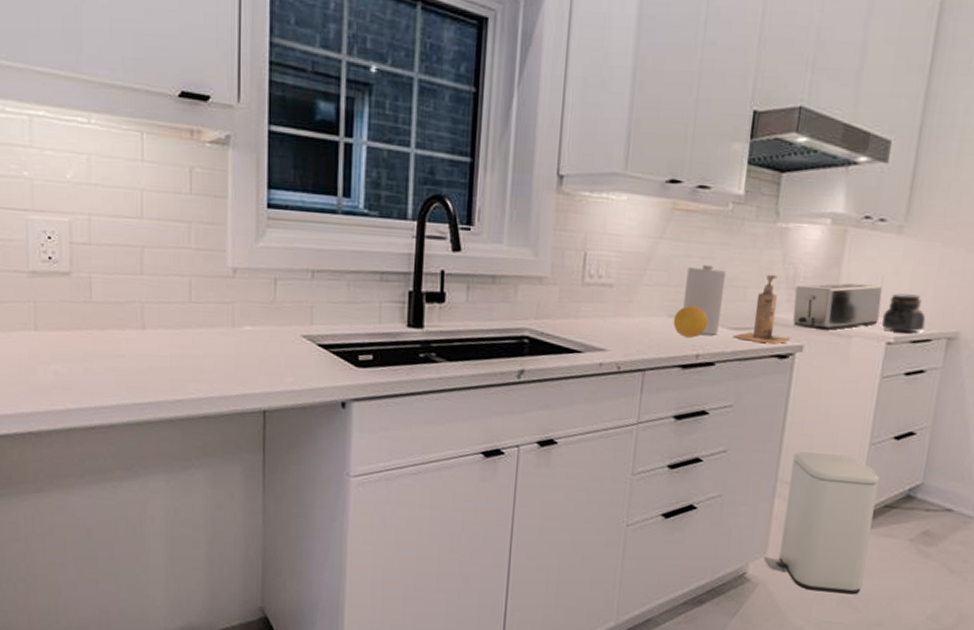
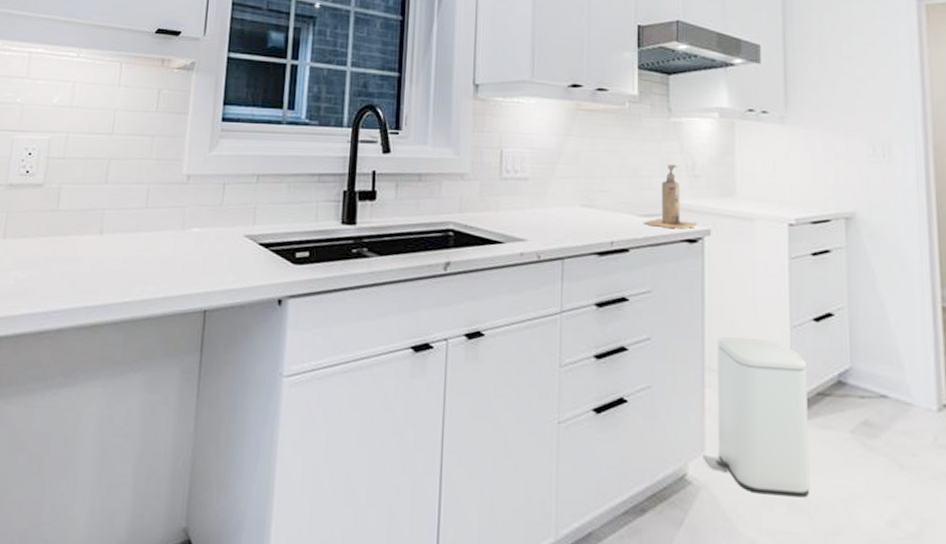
fruit: present [673,305,708,339] -> none [586,195,618,227]
paper towel holder: present [682,264,727,335] -> none [593,157,630,222]
toaster: present [793,283,883,330] -> none [696,169,777,214]
jar: present [882,293,926,333] -> none [780,177,822,215]

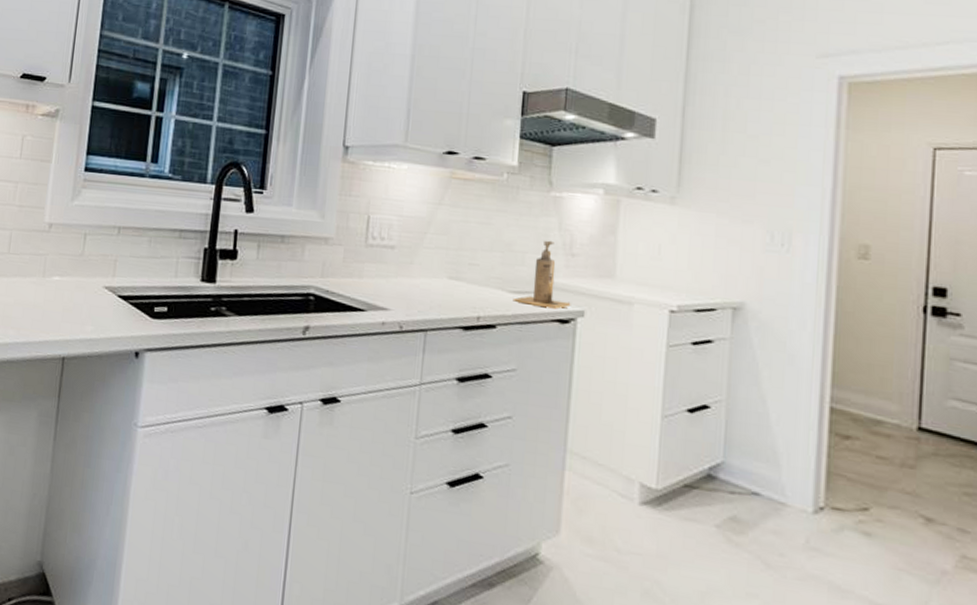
pedal bin: present [702,337,810,498] -> none [557,421,675,587]

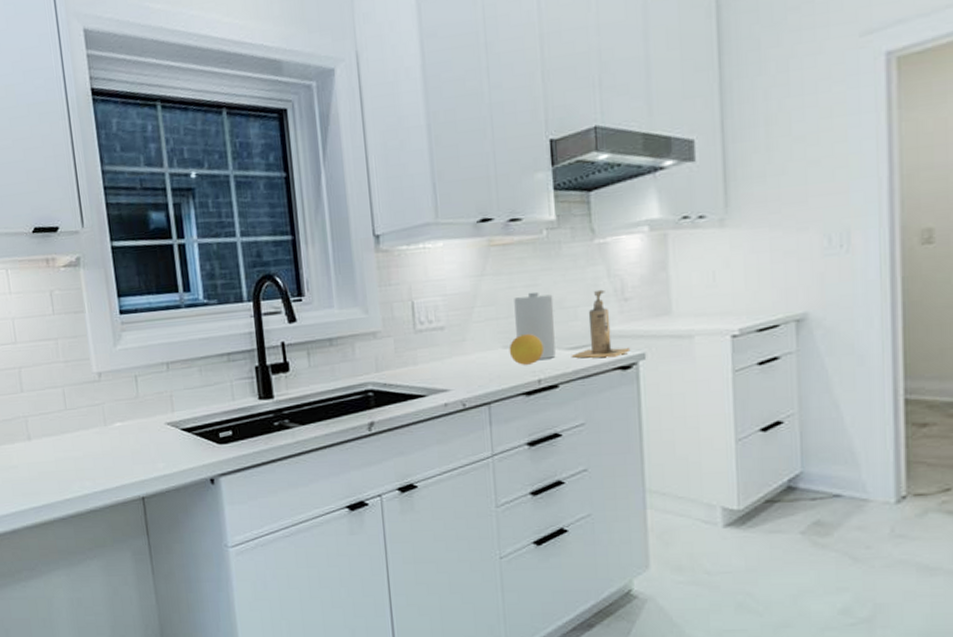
fruit: none [453,268,487,301] -> present [509,333,544,366]
paper towel holder: none [462,229,504,298] -> present [514,291,556,359]

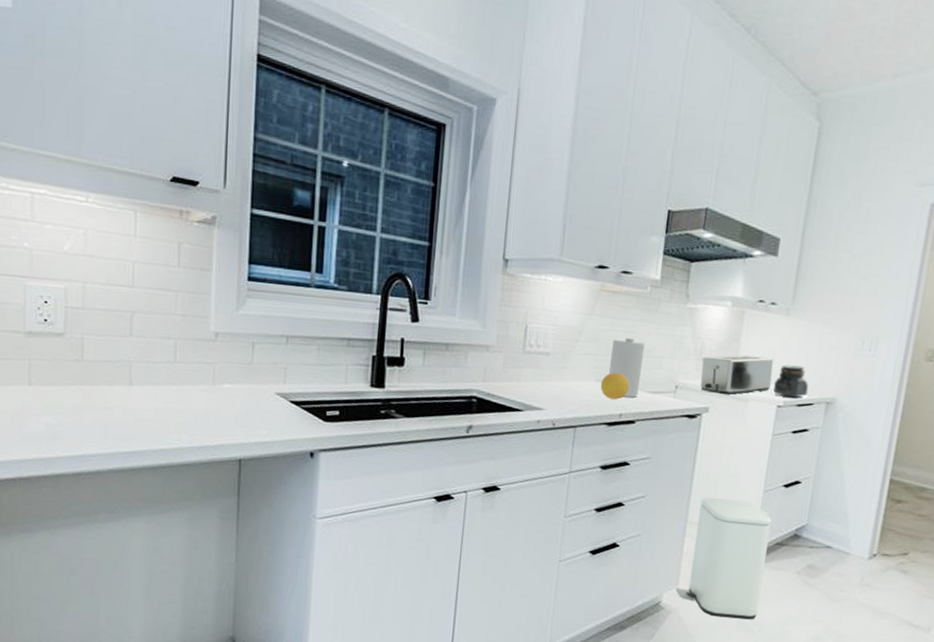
soap dispenser: present [571,289,631,358] -> none [650,347,698,407]
toaster: none [626,281,718,336] -> present [700,355,774,395]
pedal bin: none [647,456,759,600] -> present [675,497,772,620]
jar: none [721,283,769,324] -> present [773,364,809,398]

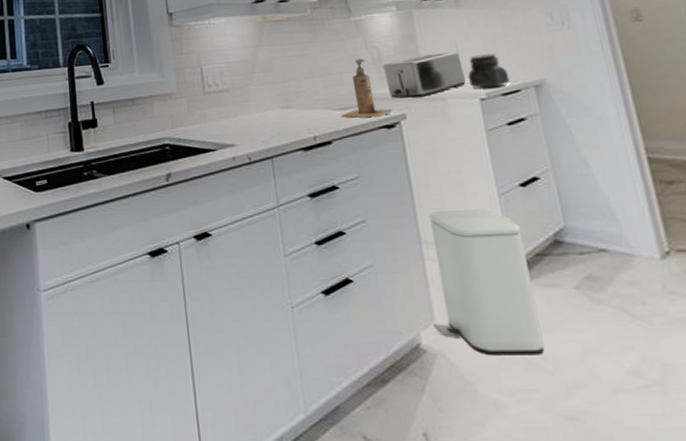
fruit: present [600,372,629,400] -> none [286,96,317,124]
paper towel holder: present [608,337,645,398] -> none [287,60,327,118]
soap dispenser: none [650,347,698,407] -> present [340,58,393,118]

